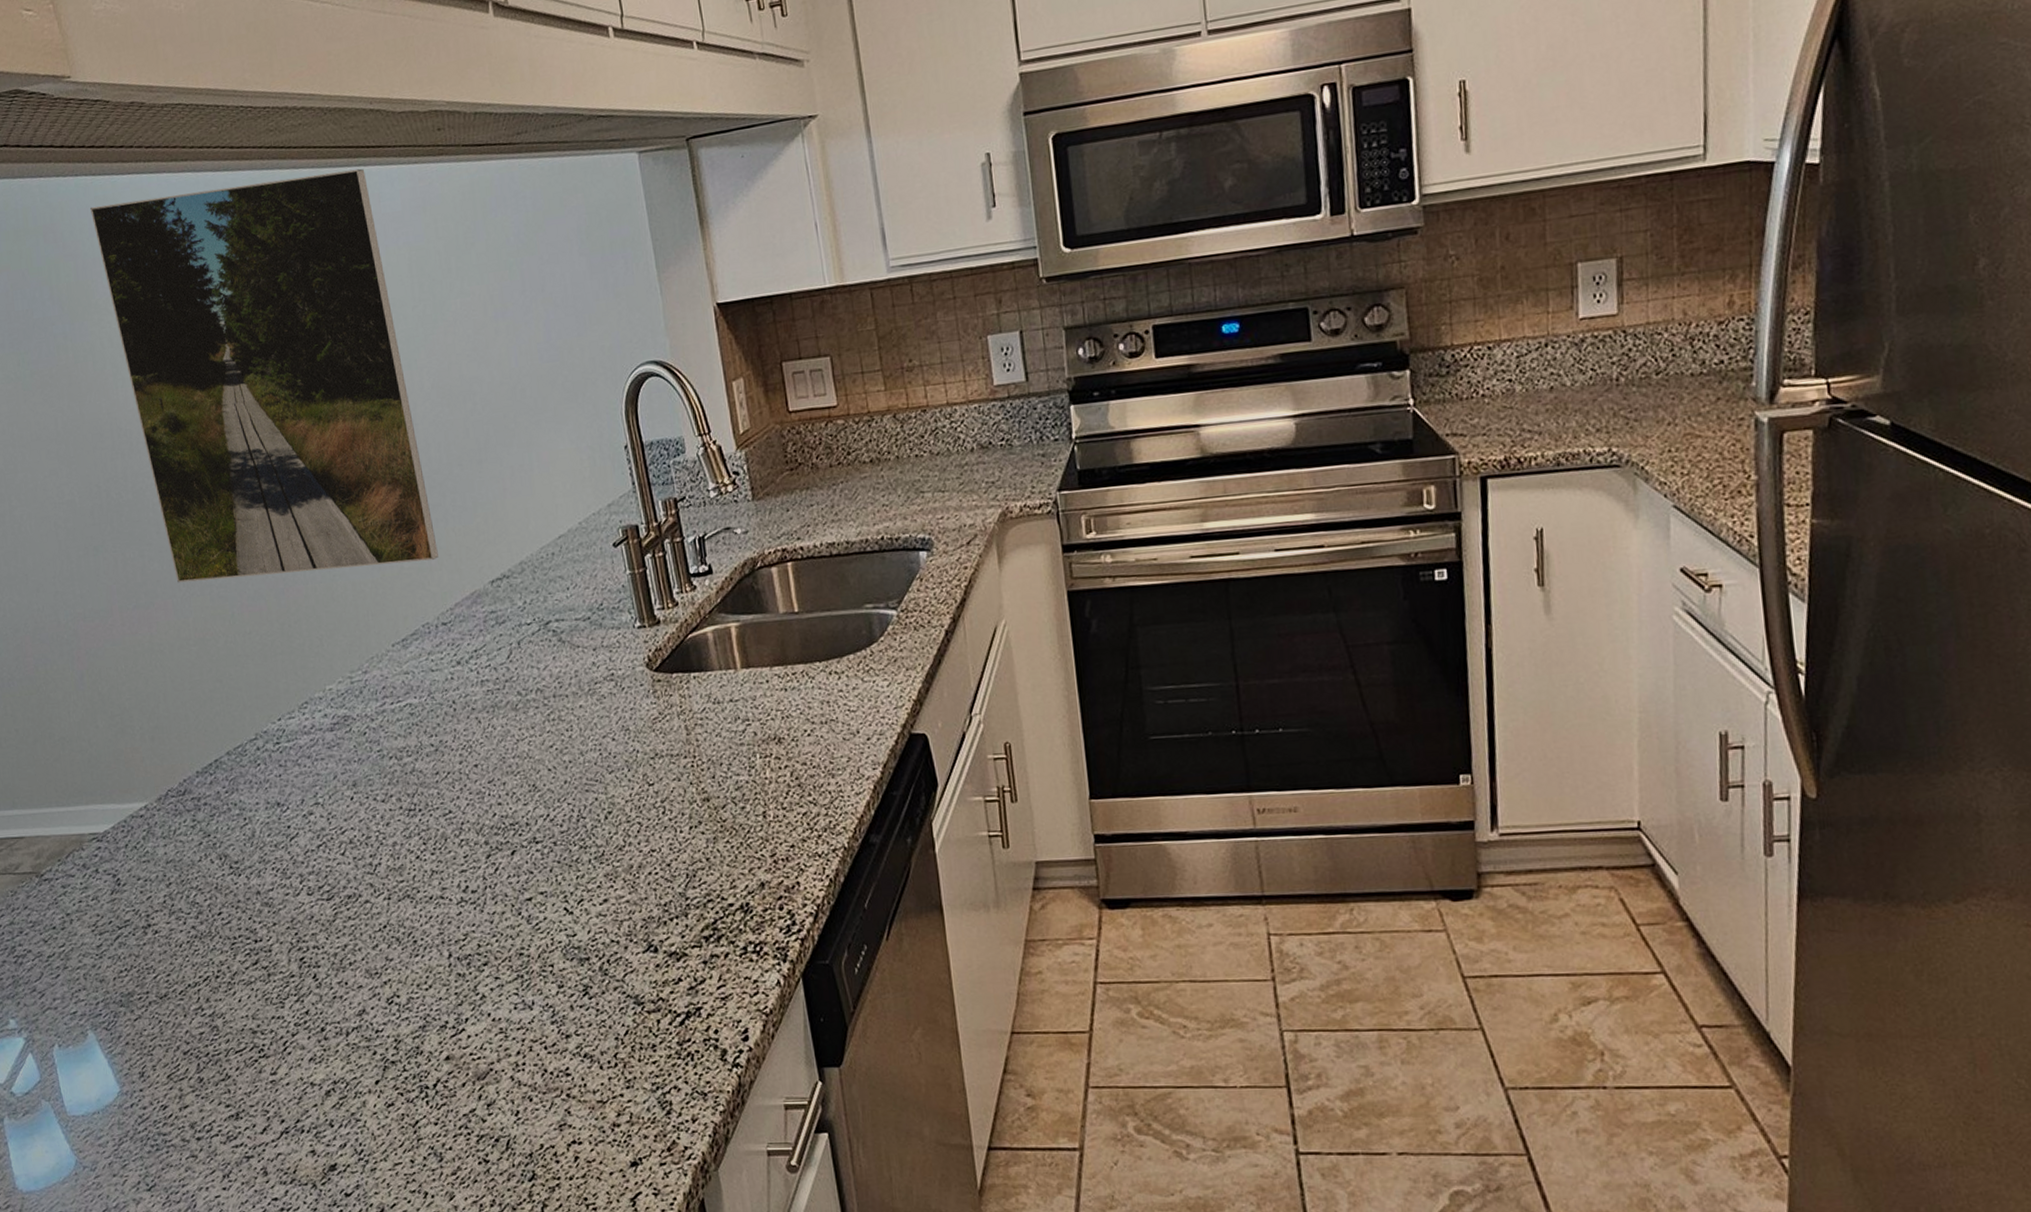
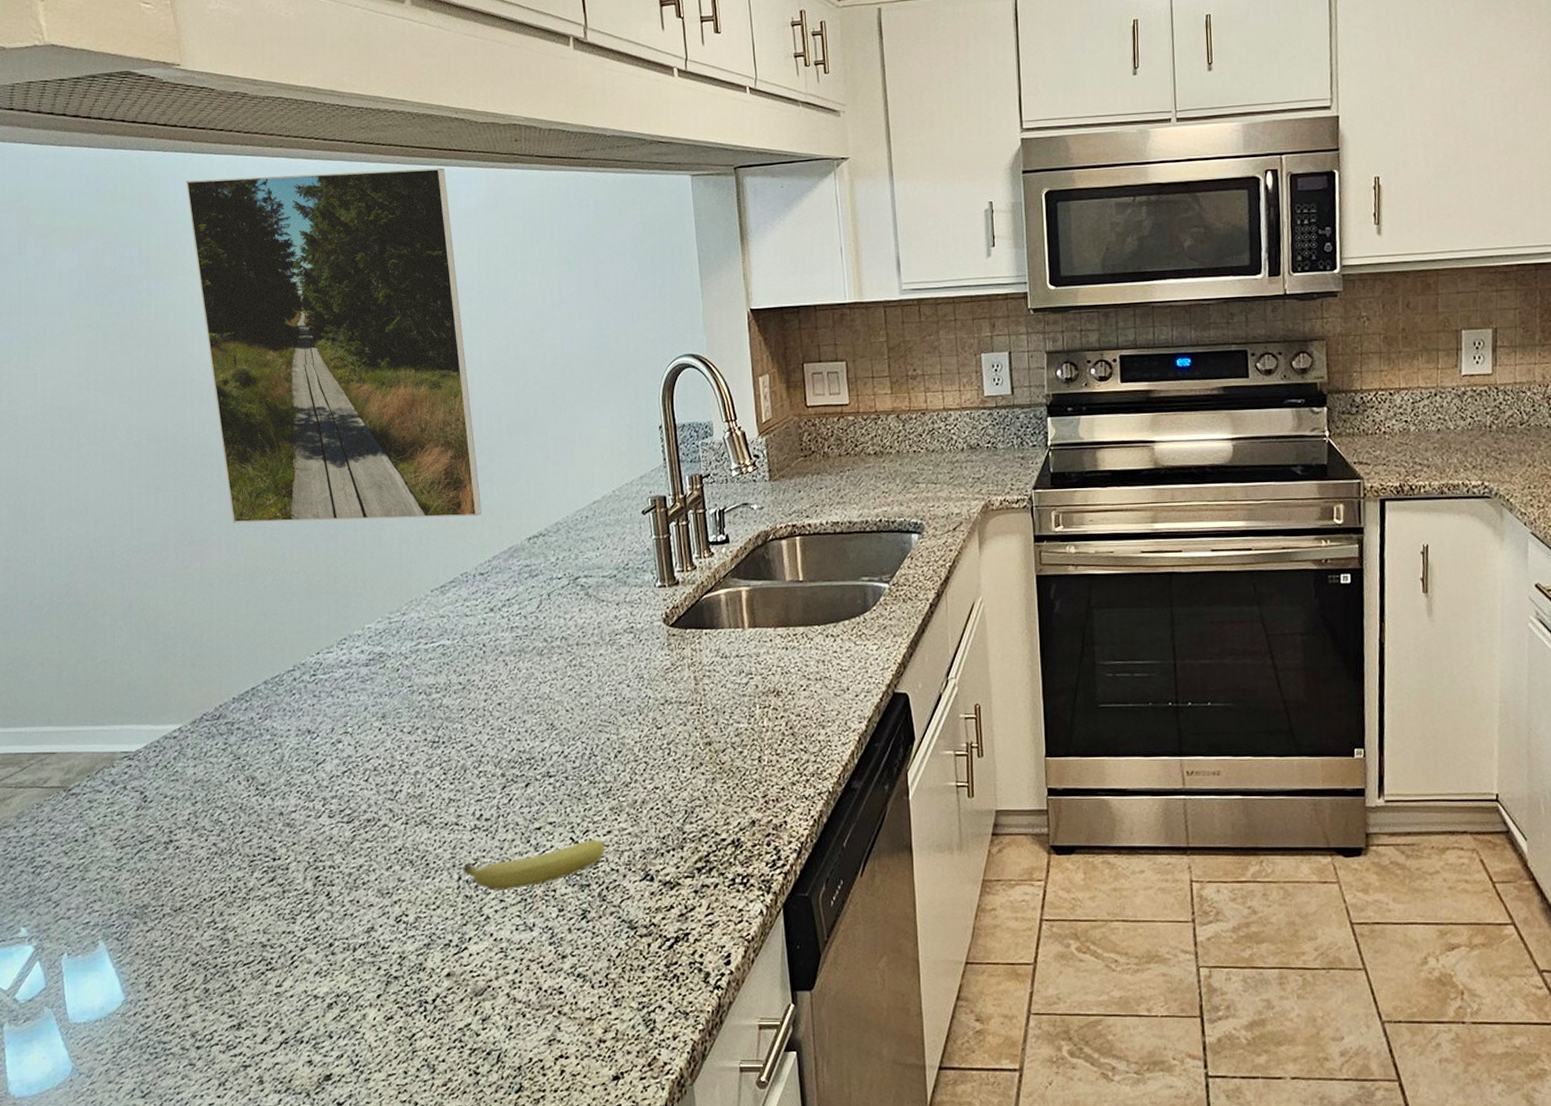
fruit: none [452,909,603,968] -> present [462,839,605,891]

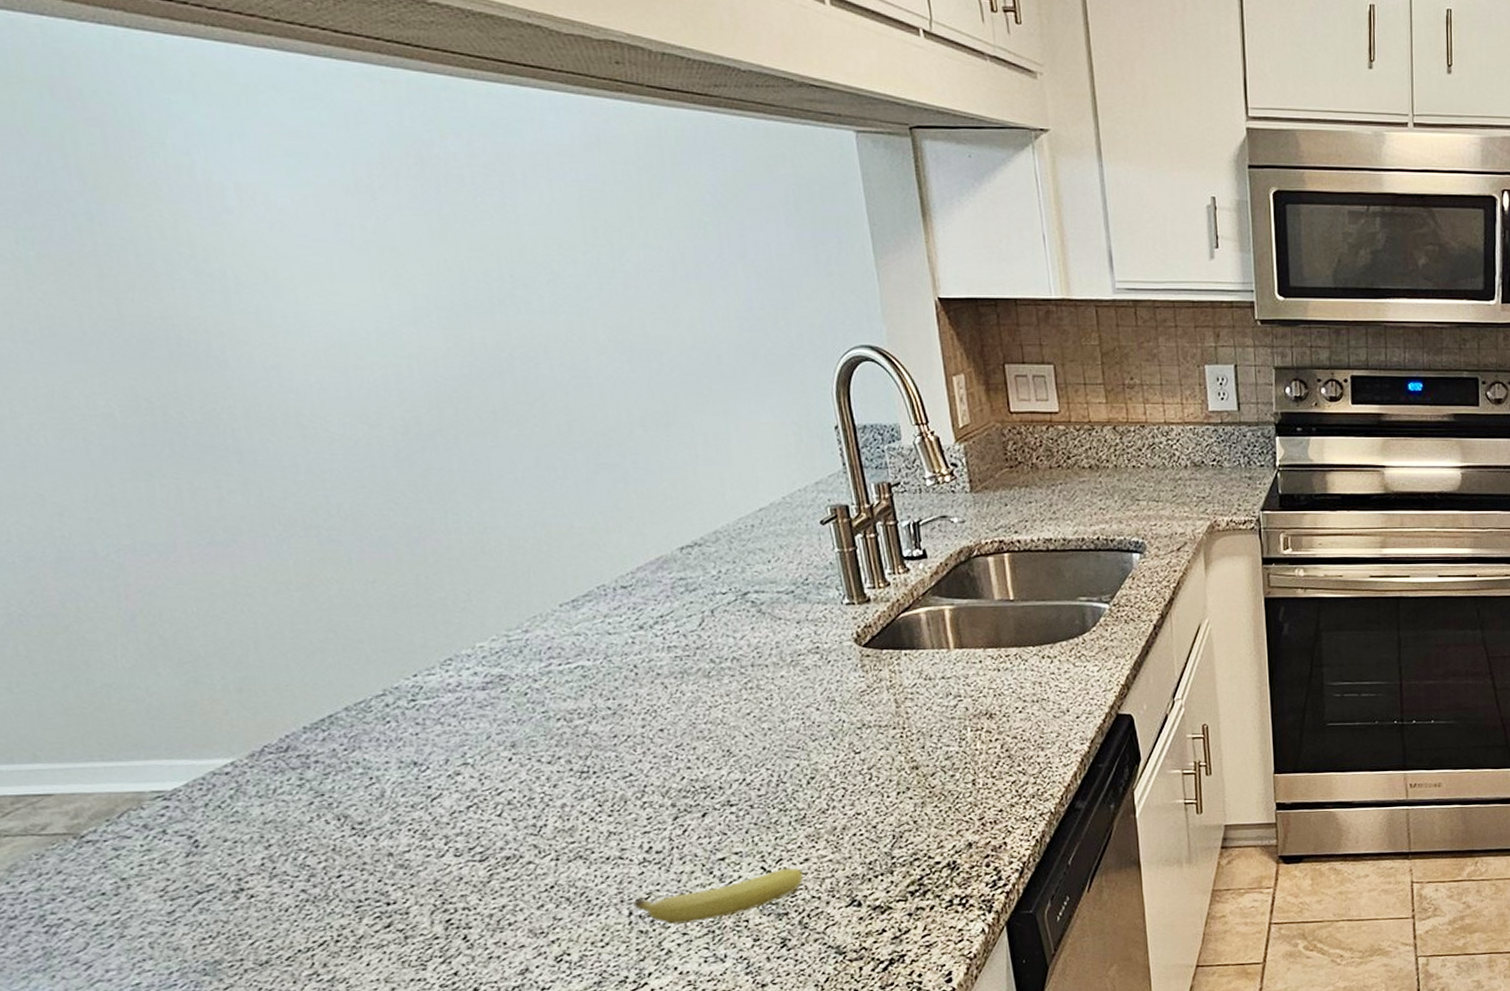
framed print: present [186,168,482,523] -> none [124,65,617,522]

